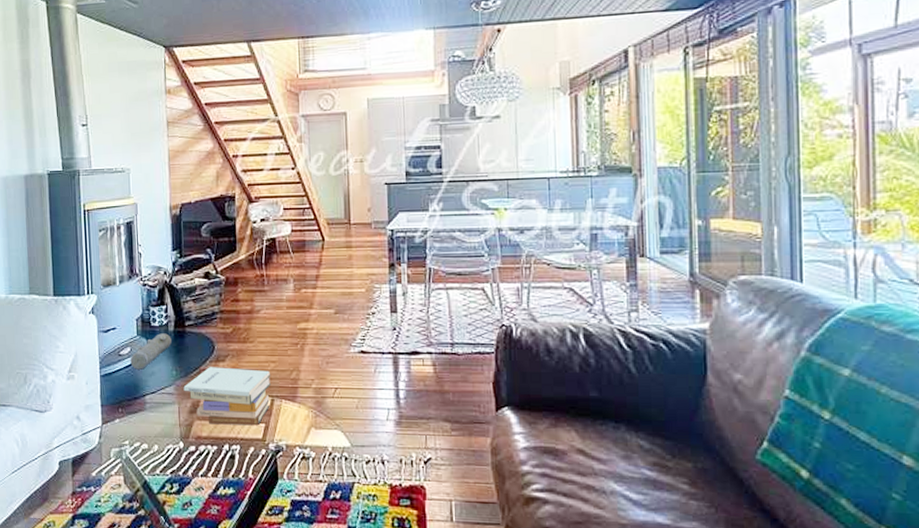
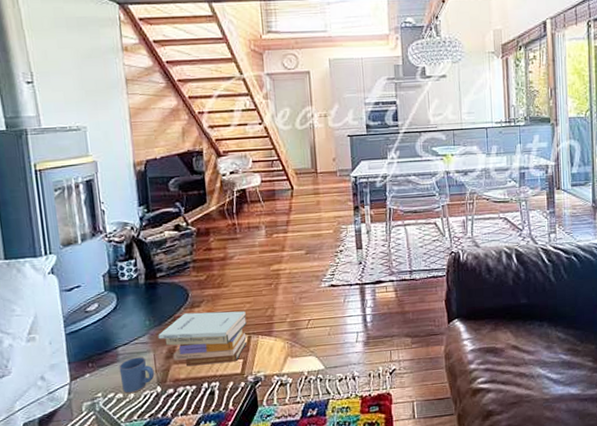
decorative log: present [130,333,172,370] -> none [98,286,143,324]
mug: none [146,408,178,445] -> present [119,357,155,394]

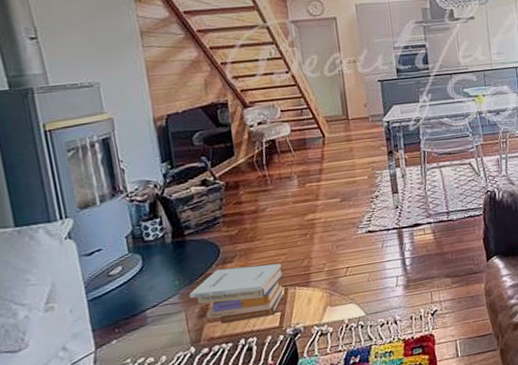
mug: present [119,357,155,394] -> none [148,318,187,357]

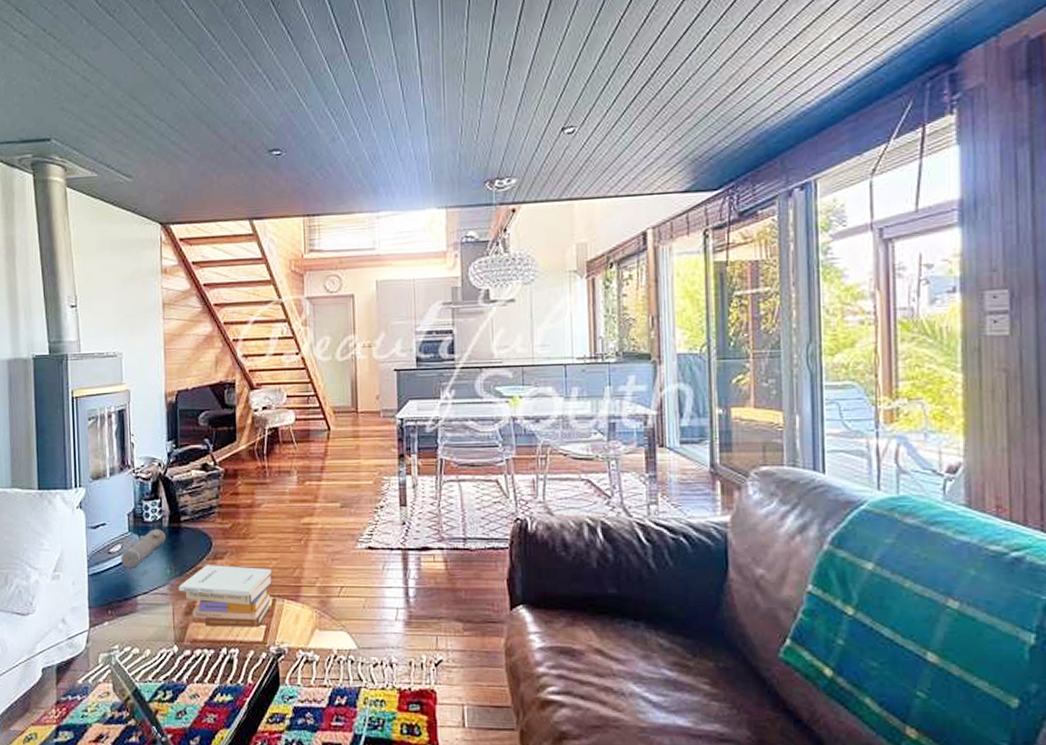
decorative log: none [122,245,171,287] -> present [121,529,166,568]

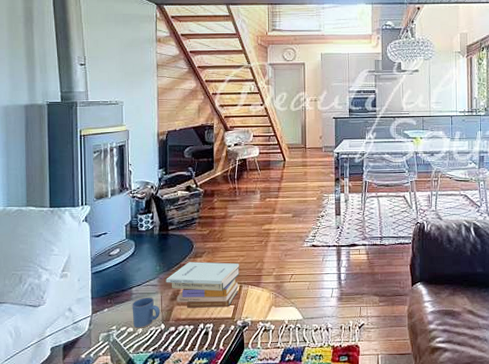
decorative log: present [121,529,166,568] -> none [119,236,156,267]
mug: none [137,609,172,650] -> present [132,297,160,328]

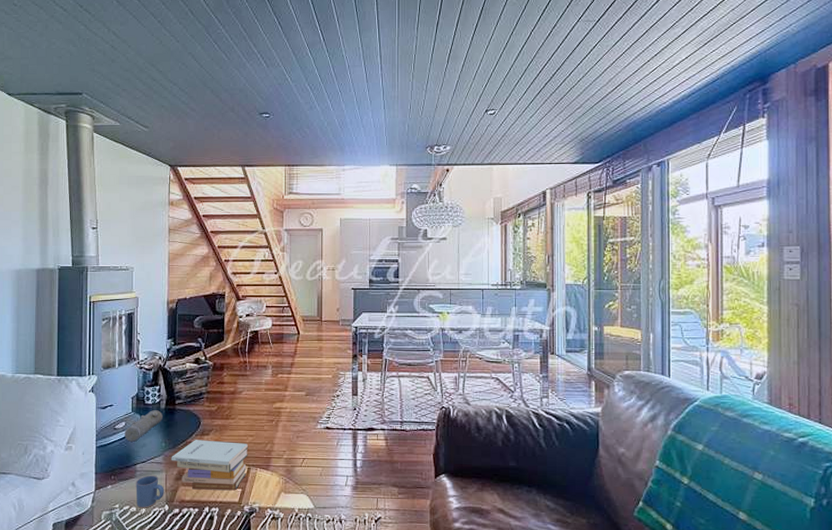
decorative log: none [119,236,156,267] -> present [124,410,163,442]

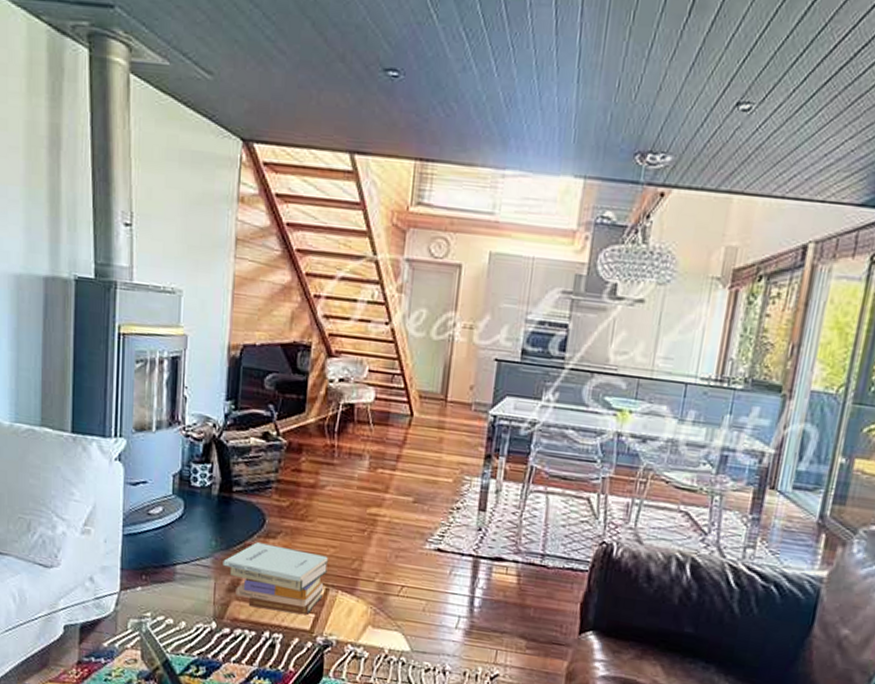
decorative log: present [124,410,163,442] -> none [161,495,214,535]
mug: present [136,475,164,508] -> none [174,580,212,622]

